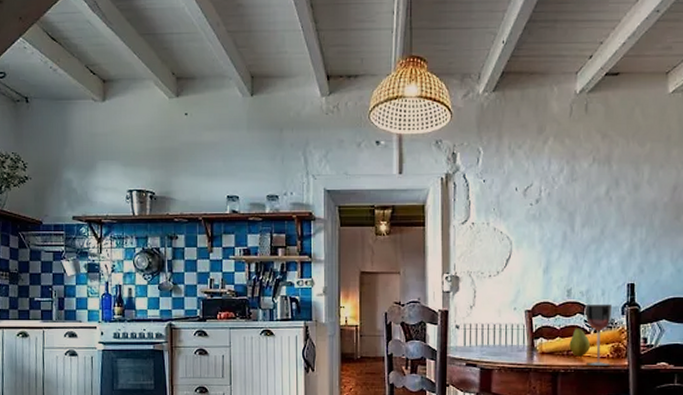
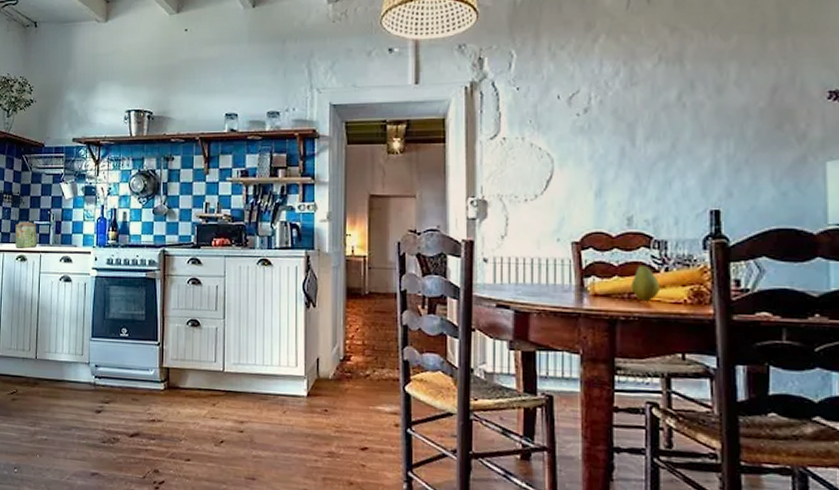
canister: none [14,298,39,325] -> present [15,221,37,249]
wineglass: present [585,304,612,366] -> none [652,235,690,314]

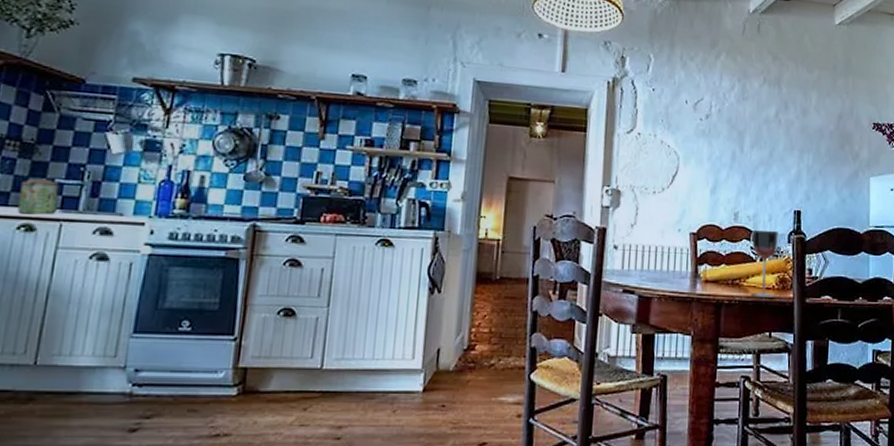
fruit: present [631,265,661,301] -> none [734,254,757,287]
wineglass: none [652,235,690,314] -> present [751,230,778,298]

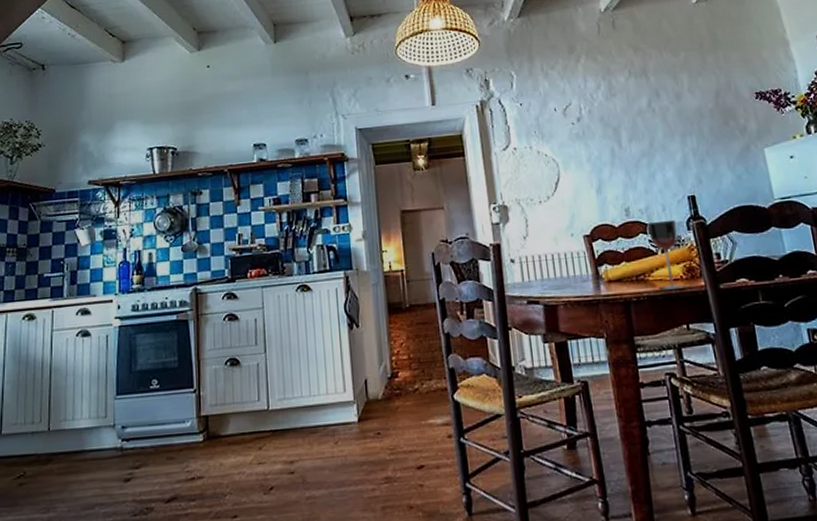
canister: present [17,178,59,216] -> none [21,274,48,307]

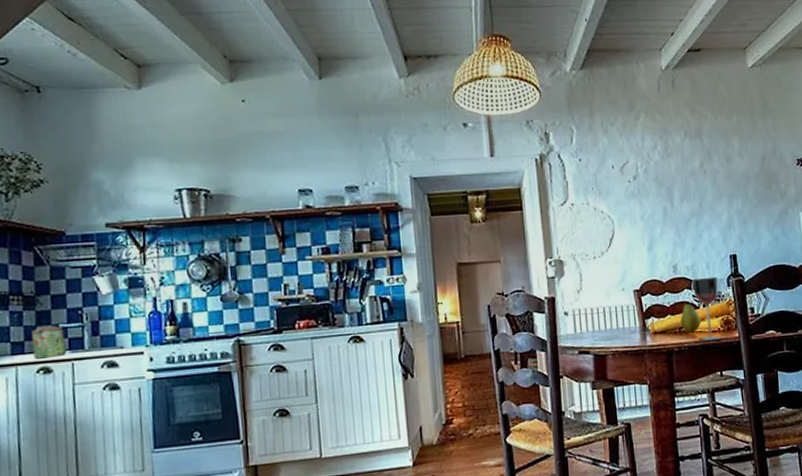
canister: none [21,274,48,307] -> present [31,325,66,359]
fruit: none [636,249,661,282] -> present [680,303,702,333]

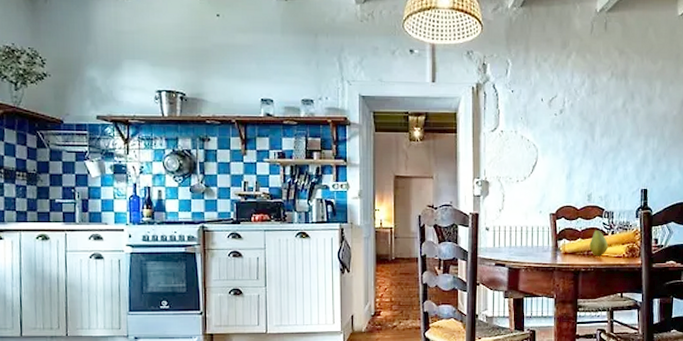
canister: present [31,325,66,359] -> none [33,200,61,227]
wineglass: present [692,276,723,341] -> none [604,207,627,264]

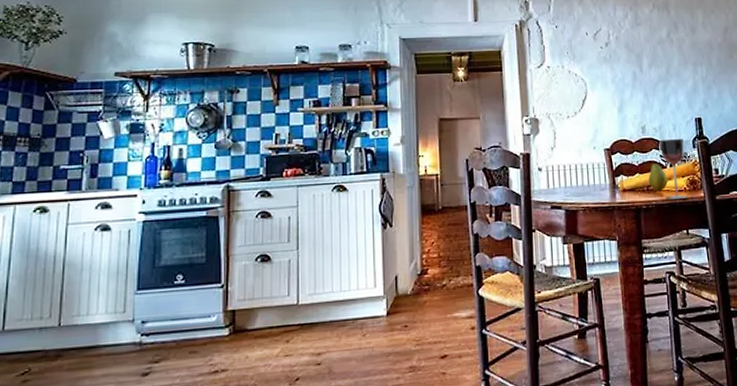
wineglass: none [604,207,627,264] -> present [660,138,689,200]

